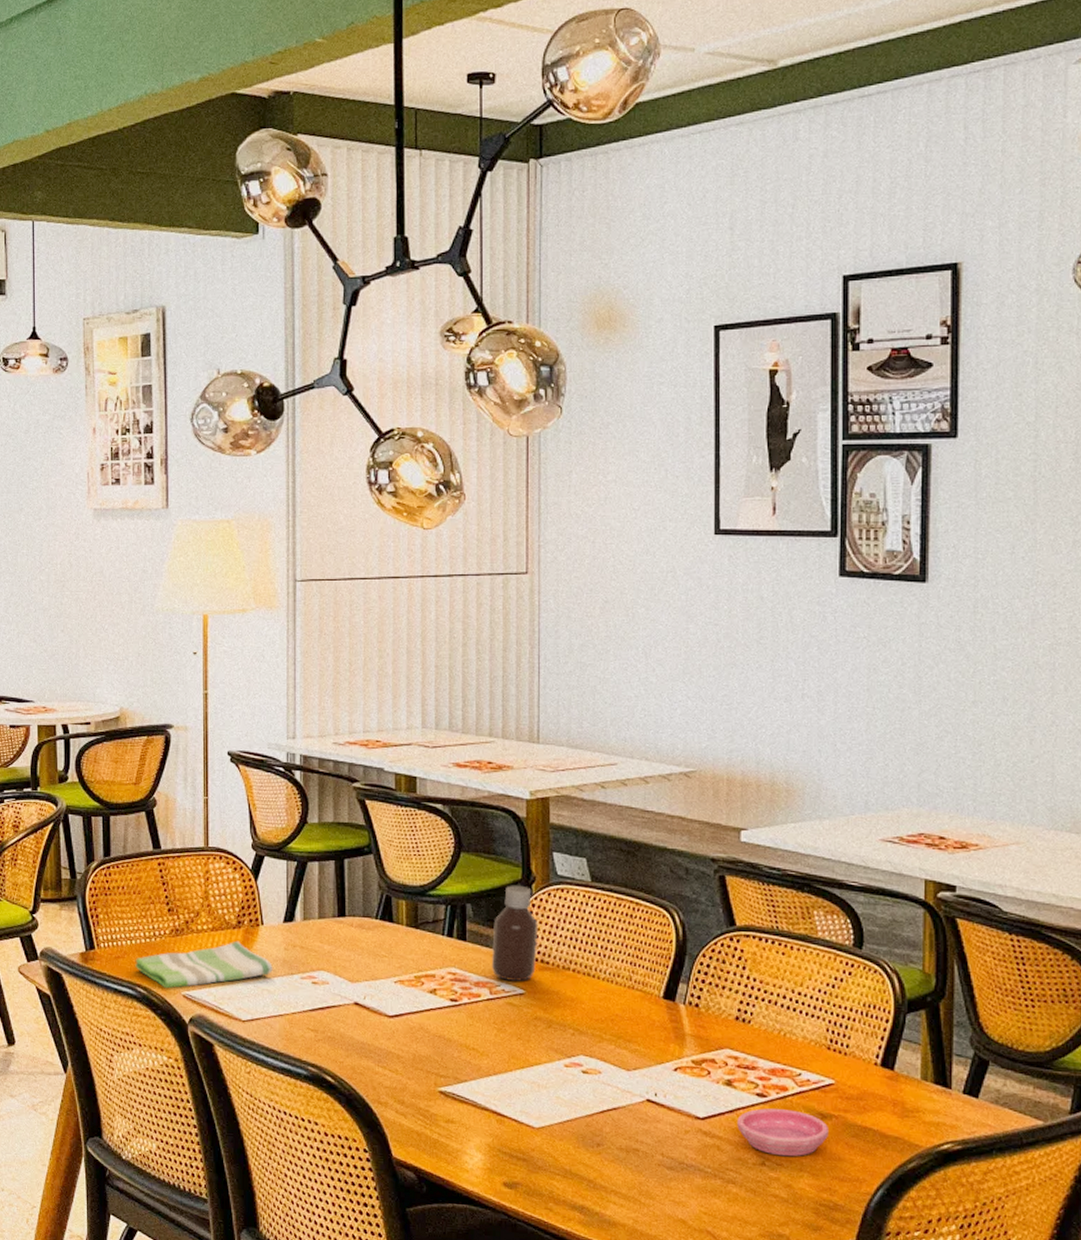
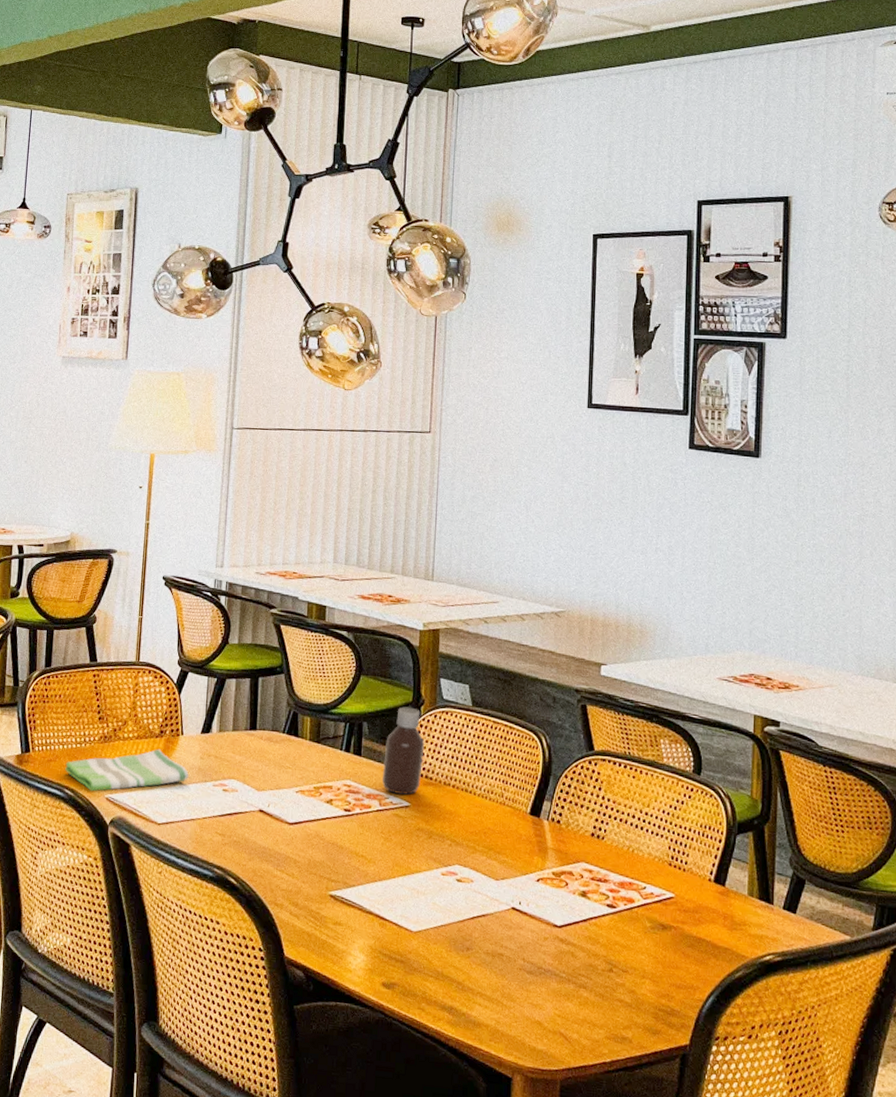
saucer: present [737,1108,828,1157] -> none [589,918,668,964]

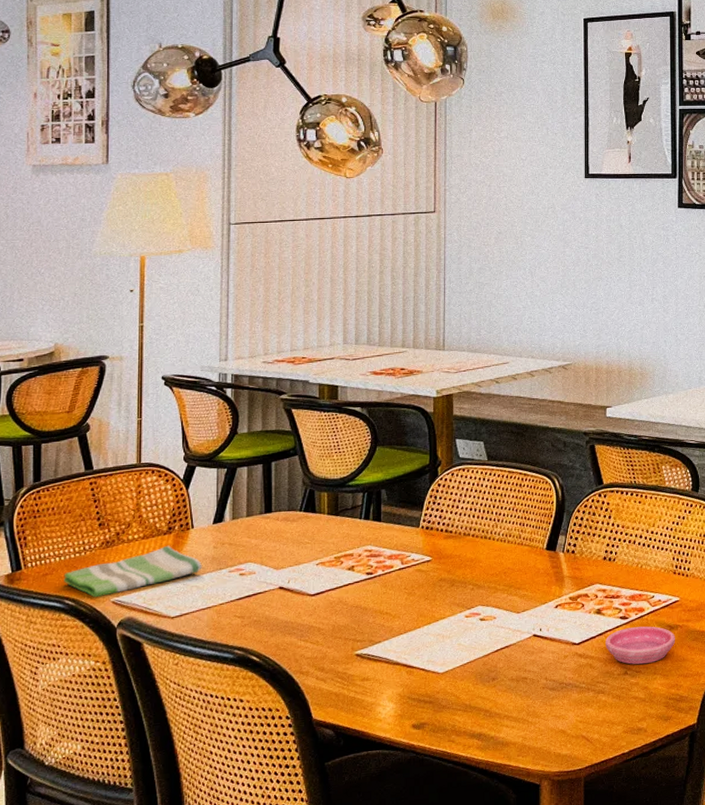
bottle: present [381,706,425,795] -> none [402,469,443,551]
saucer: none [589,918,668,964] -> present [605,626,675,665]

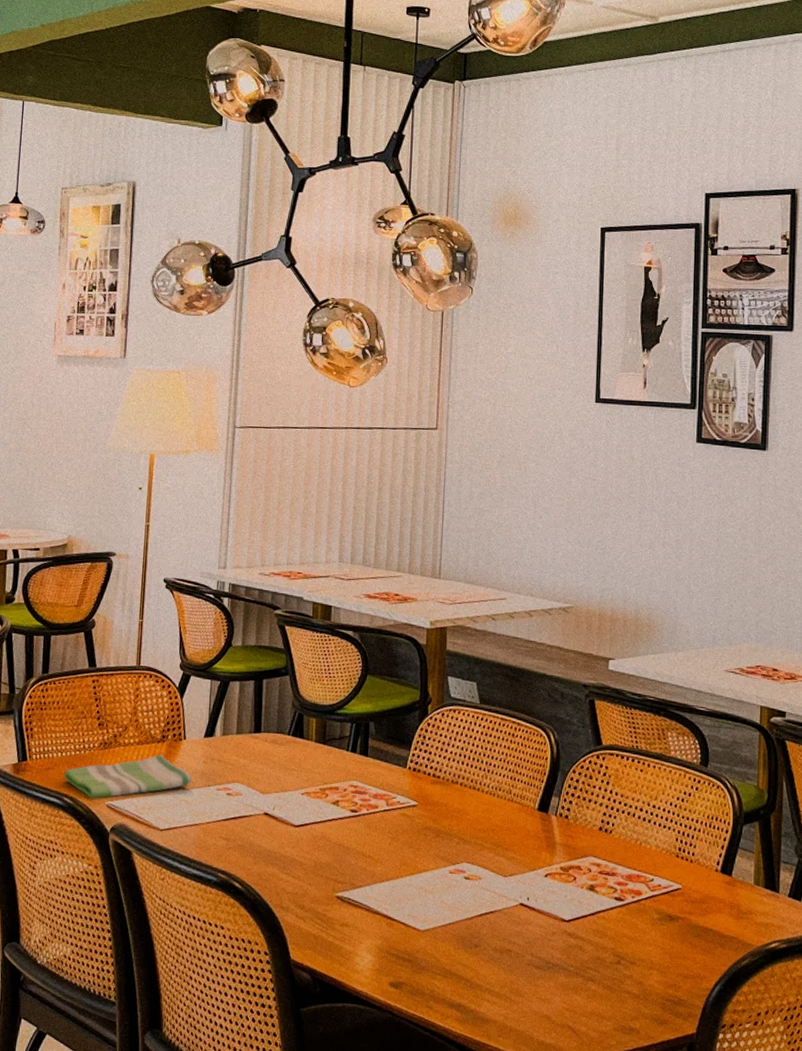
saucer: present [605,626,675,665] -> none [597,911,675,956]

